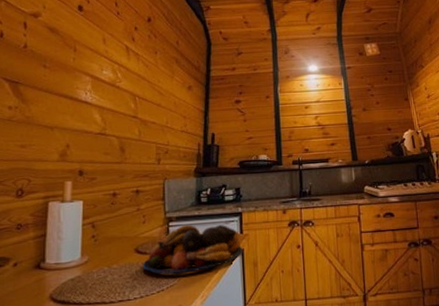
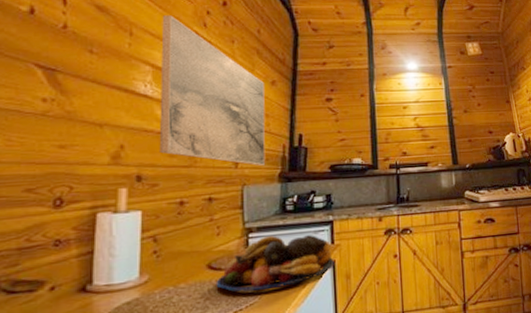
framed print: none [97,32,183,162] -> present [159,15,266,166]

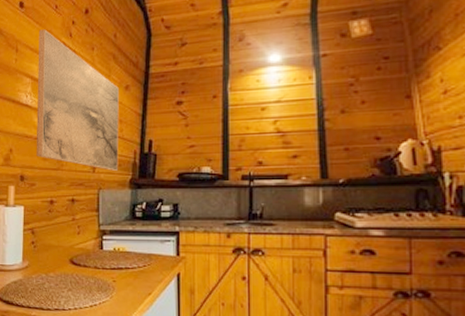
fruit bowl: present [216,235,334,292] -> none [76,239,179,291]

